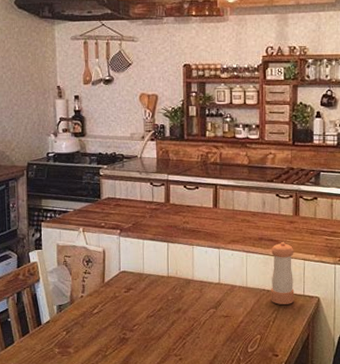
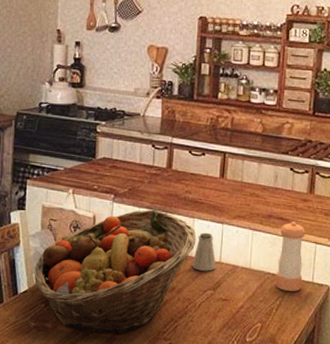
fruit basket: none [55,240,197,354] -> present [35,209,197,334]
saltshaker: none [194,257,216,292] -> present [191,232,217,271]

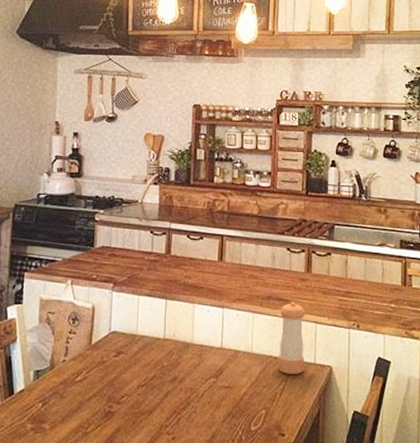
fruit basket: present [35,209,197,334] -> none [32,296,197,431]
saltshaker: present [191,232,217,271] -> none [193,317,218,358]

